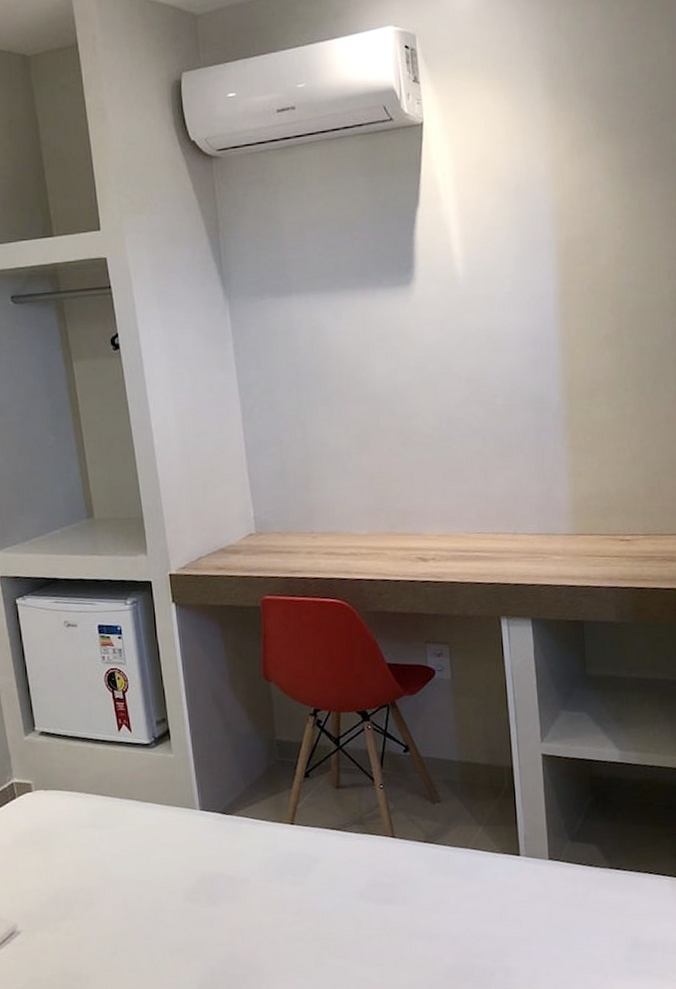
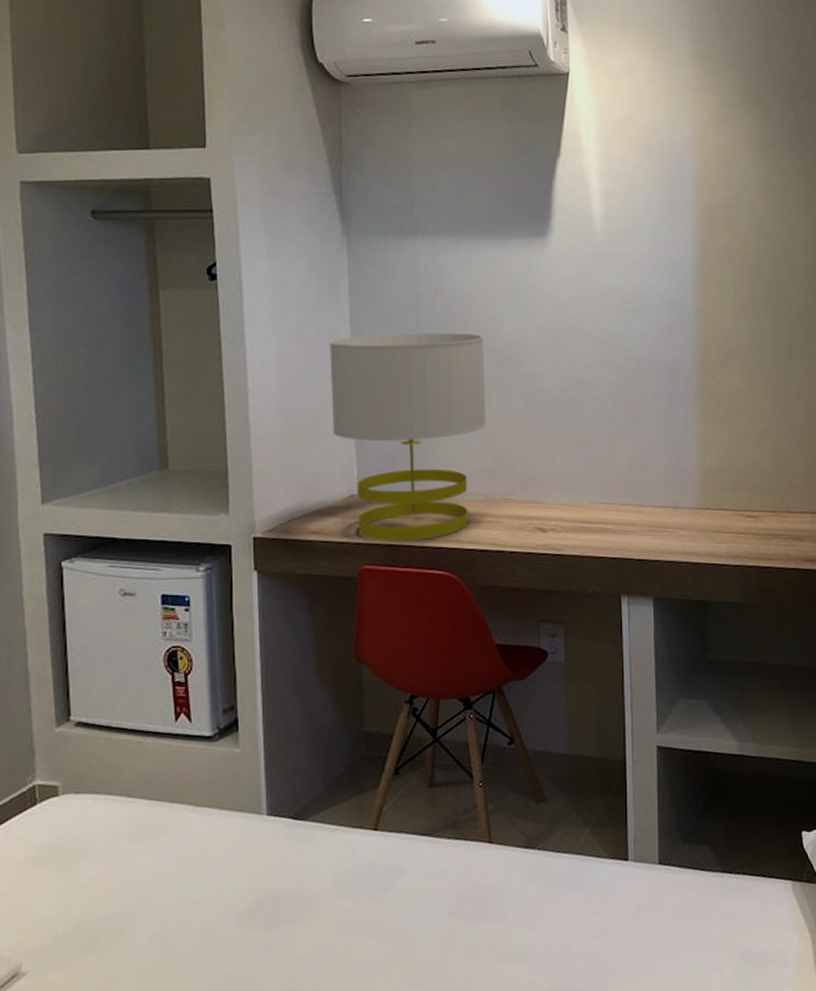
table lamp: none [220,381,366,574] -> present [329,332,486,541]

